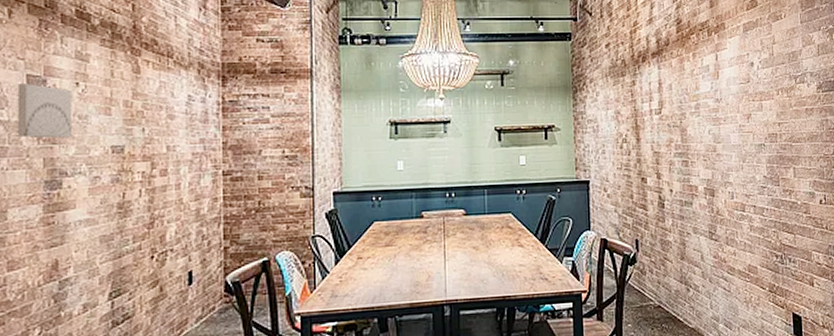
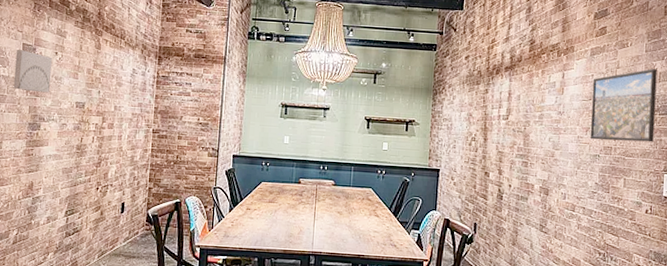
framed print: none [749,41,820,127] -> present [590,69,657,142]

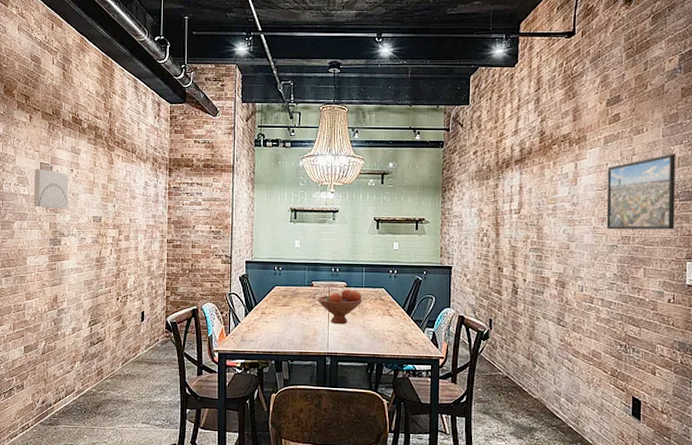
fruit bowl: none [303,187,350,224] -> present [317,288,363,325]

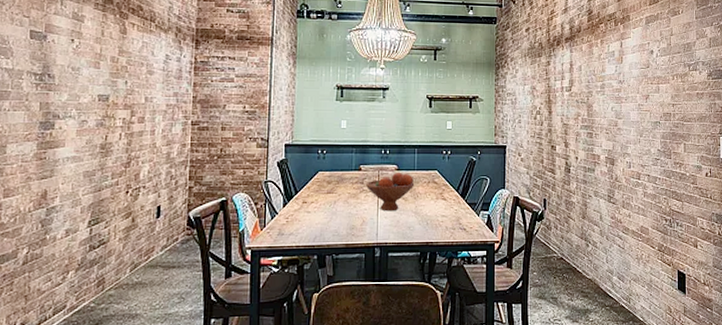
wall art: present [33,169,69,209] -> none [19,38,68,86]
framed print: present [606,154,676,230] -> none [649,35,709,107]

